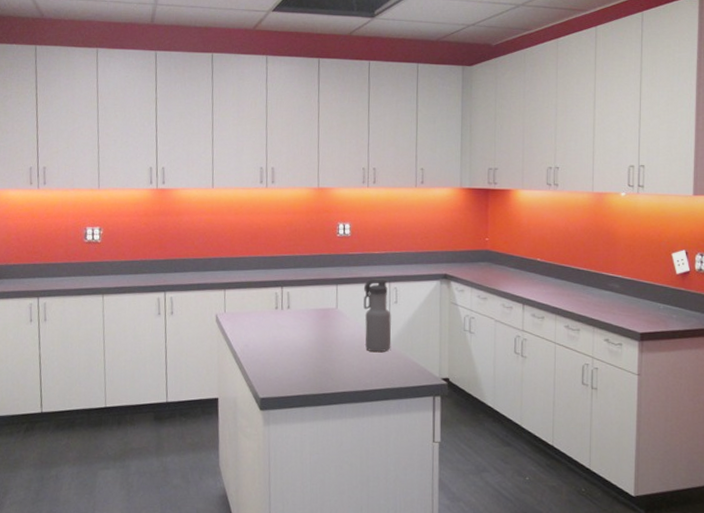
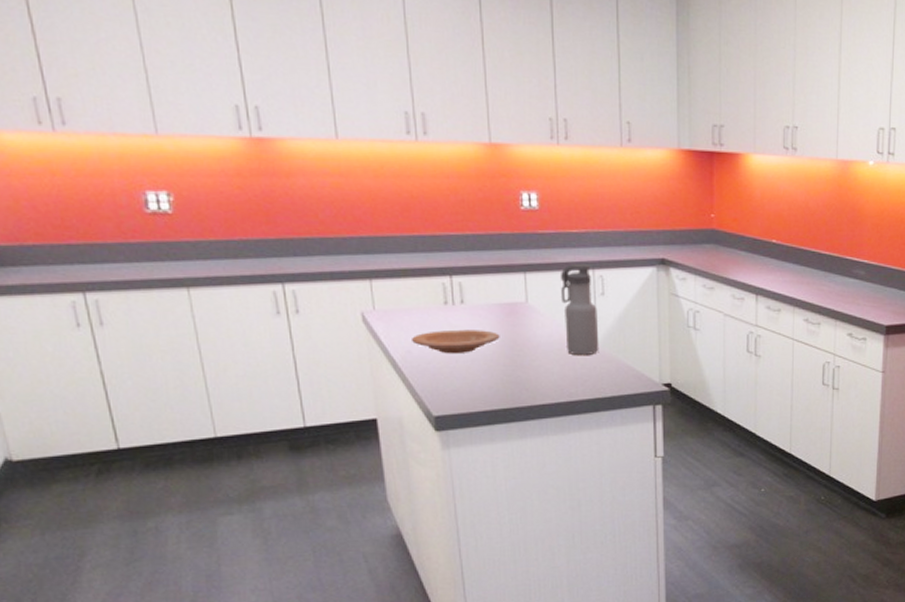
plate: none [248,329,315,349] -> present [410,329,500,354]

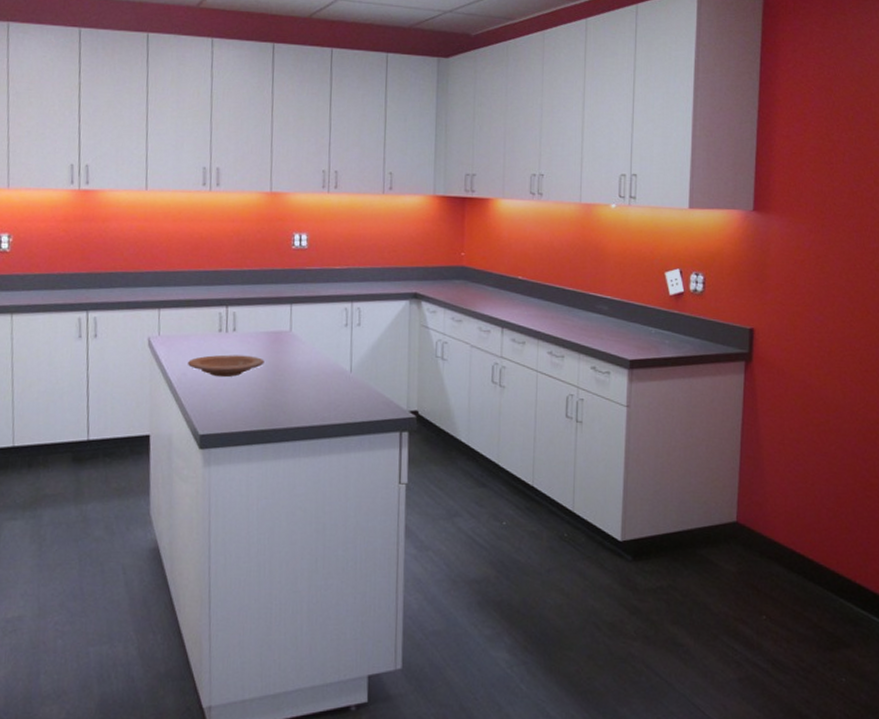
water bottle: present [560,264,599,355] -> none [321,297,353,381]

